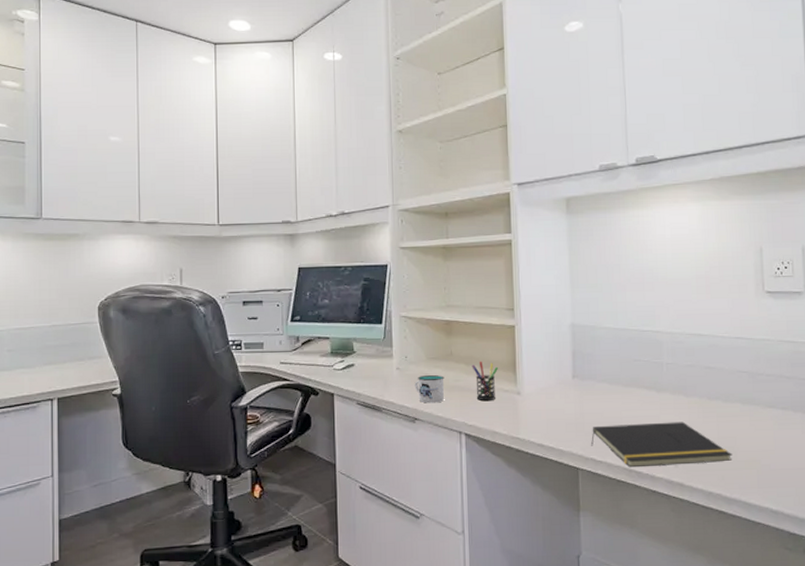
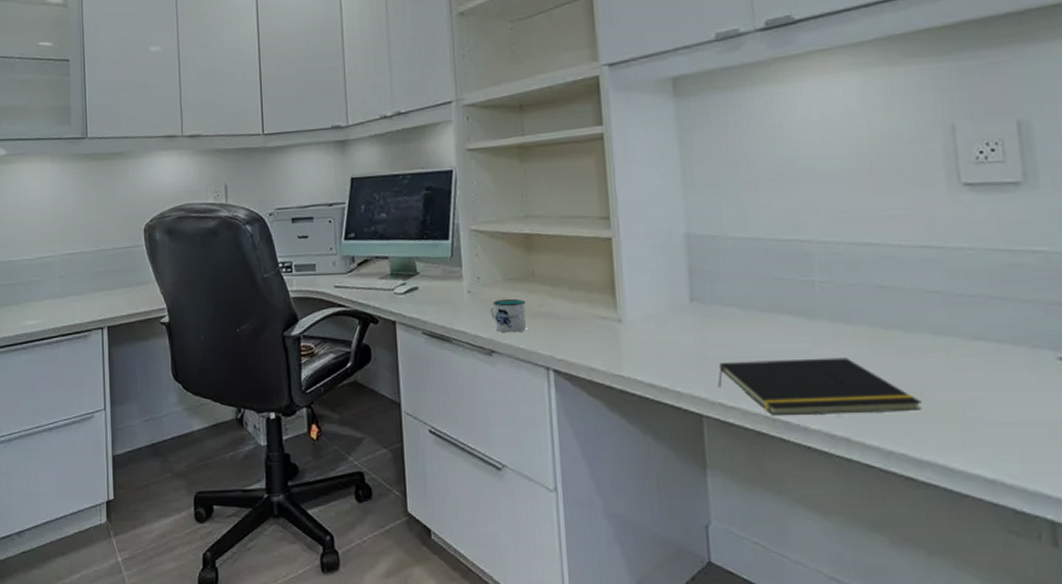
pen holder: present [472,361,498,400] -> none [559,281,592,330]

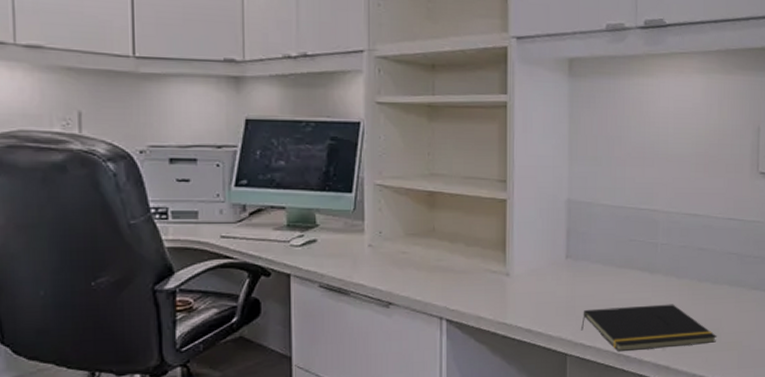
mug: present [489,299,526,333] -> none [390,254,425,286]

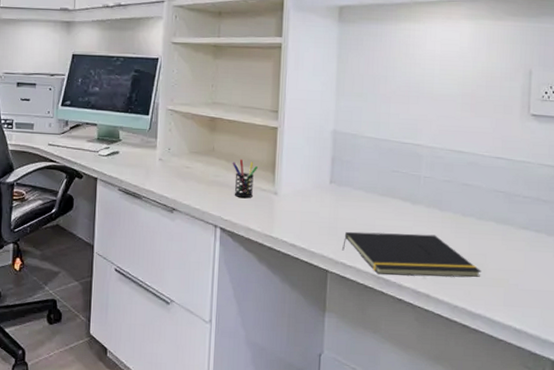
pen holder: none [456,238,486,282] -> present [232,159,258,198]

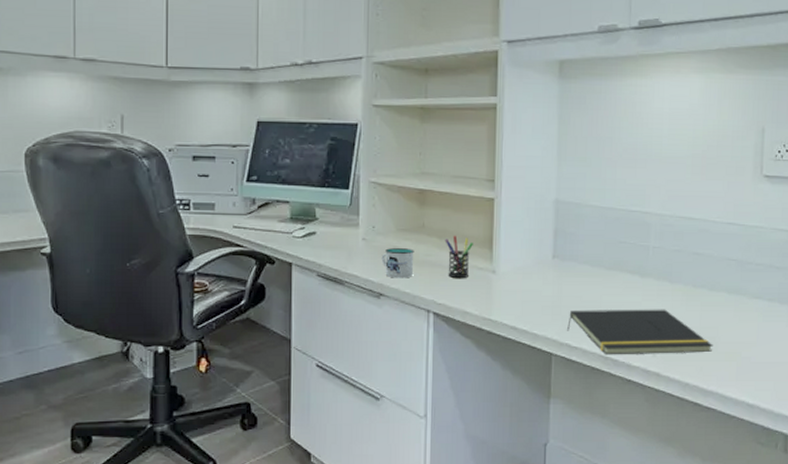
mug: none [175,168,205,196] -> present [381,248,414,278]

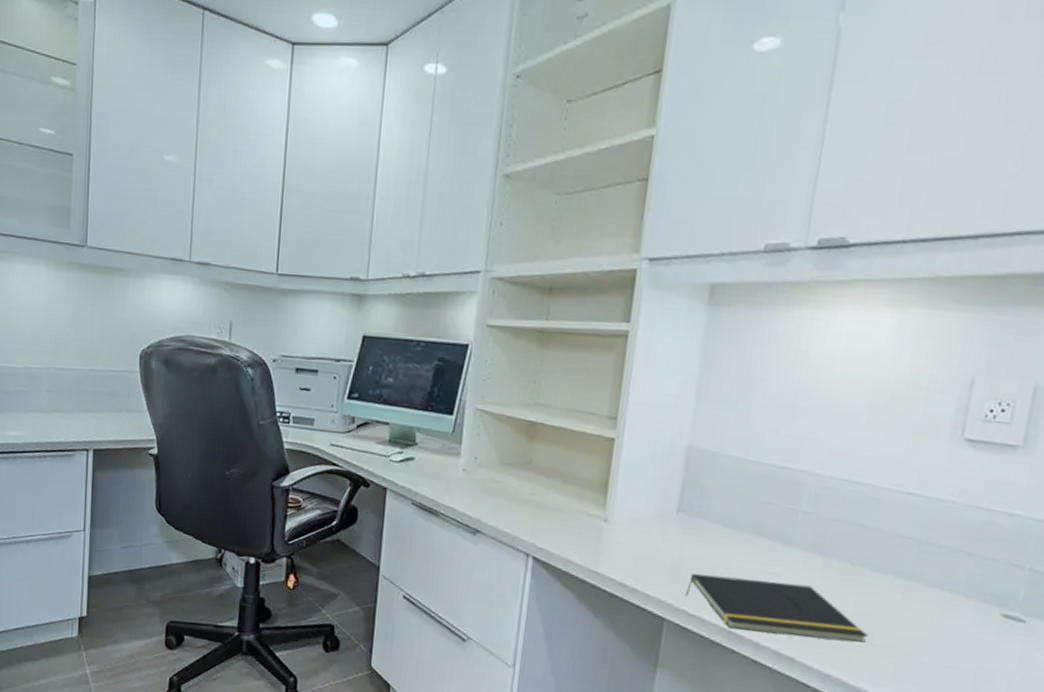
mug: present [381,248,414,278] -> none [481,482,518,517]
pen holder: present [445,235,473,278] -> none [553,475,585,524]

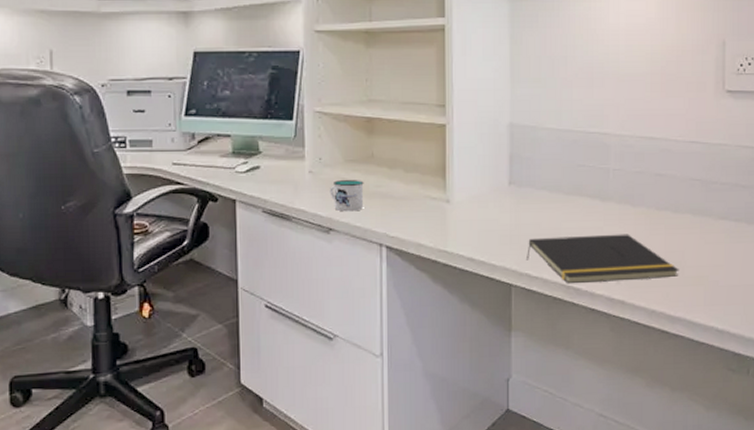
mug: none [481,482,518,517] -> present [329,180,364,212]

